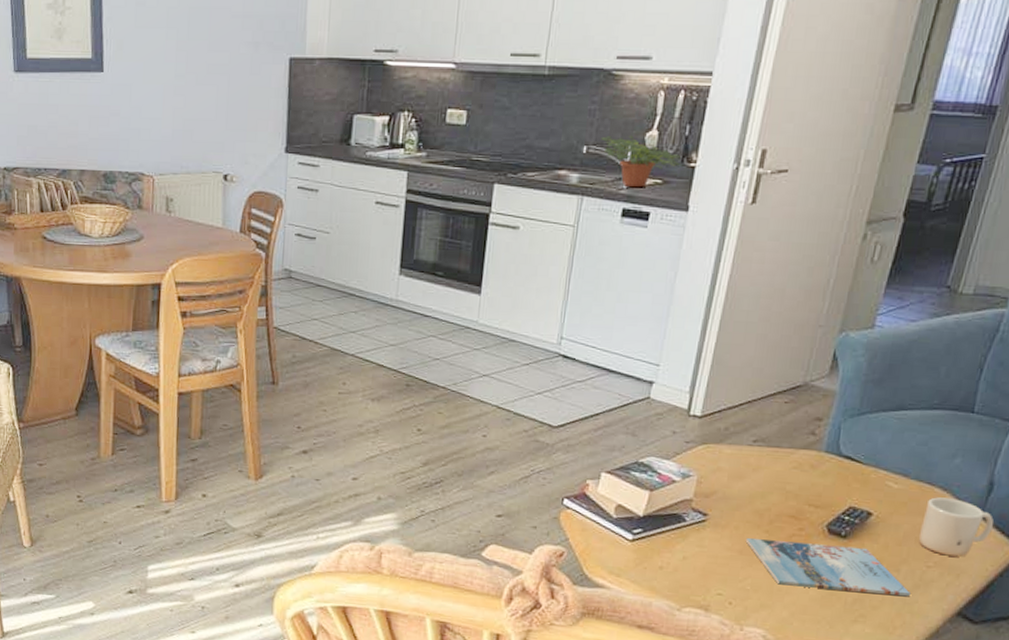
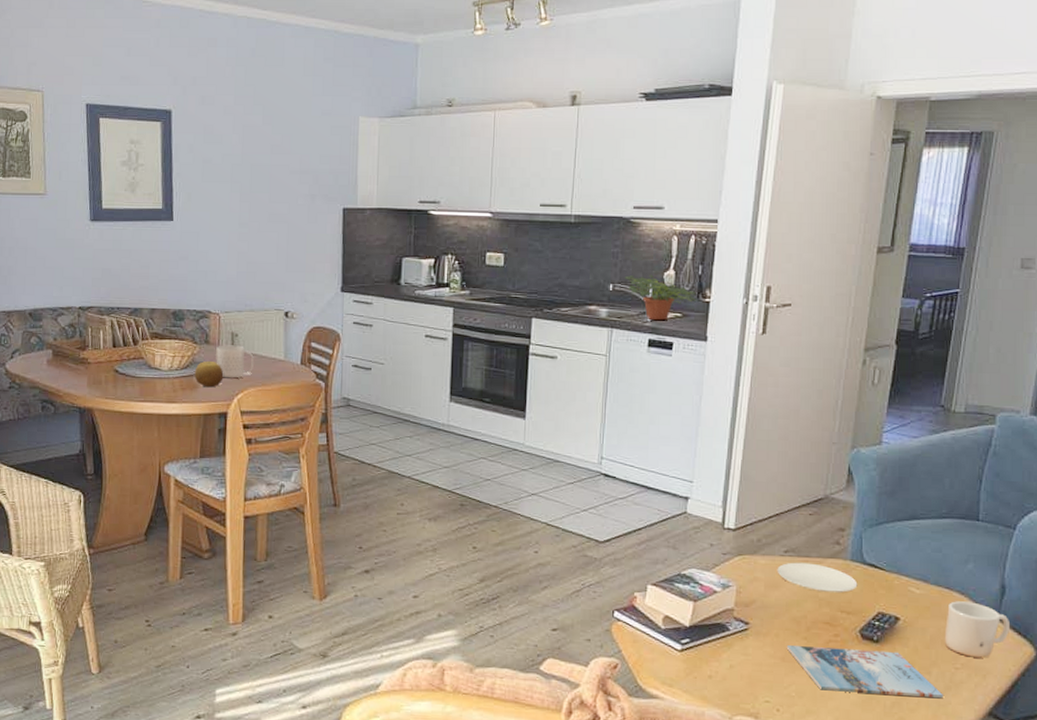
fruit: none [126,227,158,256] -> present [194,360,224,388]
mug: none [148,210,191,247] -> present [215,345,255,379]
plate: none [743,452,831,486] -> present [777,562,858,594]

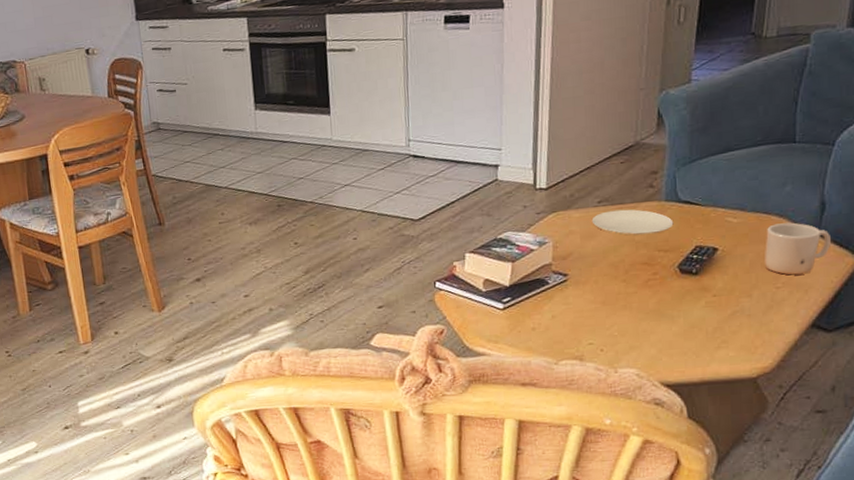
fruit: present [194,360,224,388] -> none [10,107,39,134]
mug: present [215,345,255,379] -> none [26,89,65,122]
magazine: present [786,645,943,699] -> none [606,280,765,326]

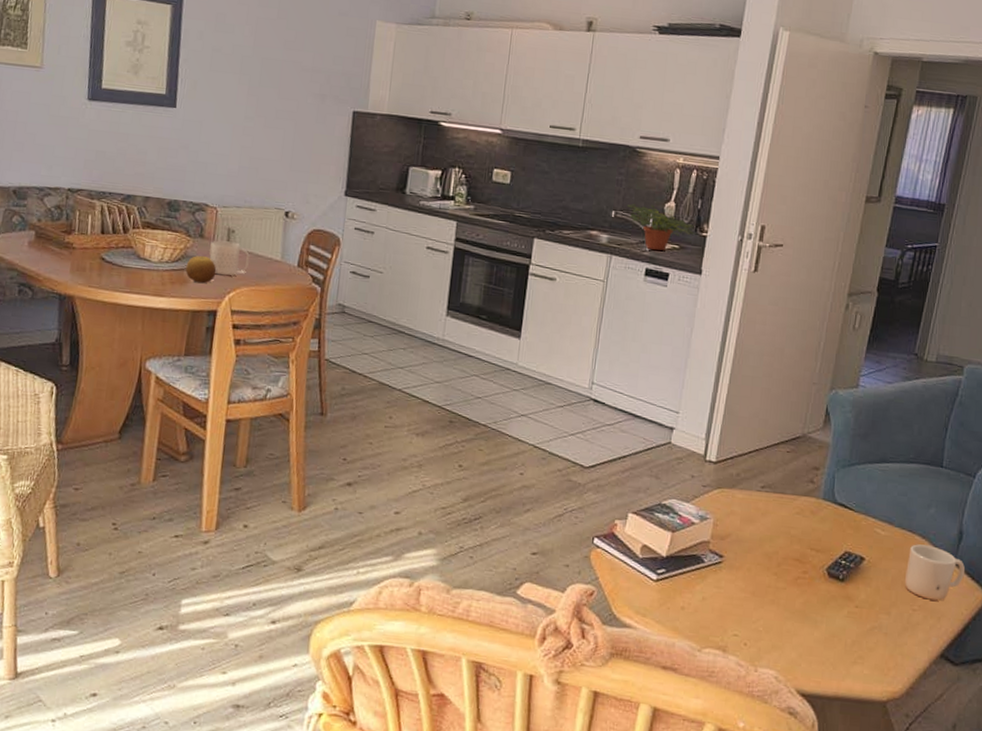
fruit: none [10,107,39,134] -> present [185,255,217,283]
mug: none [26,89,65,122] -> present [209,240,250,276]
plate: present [591,209,674,236] -> none [753,498,828,531]

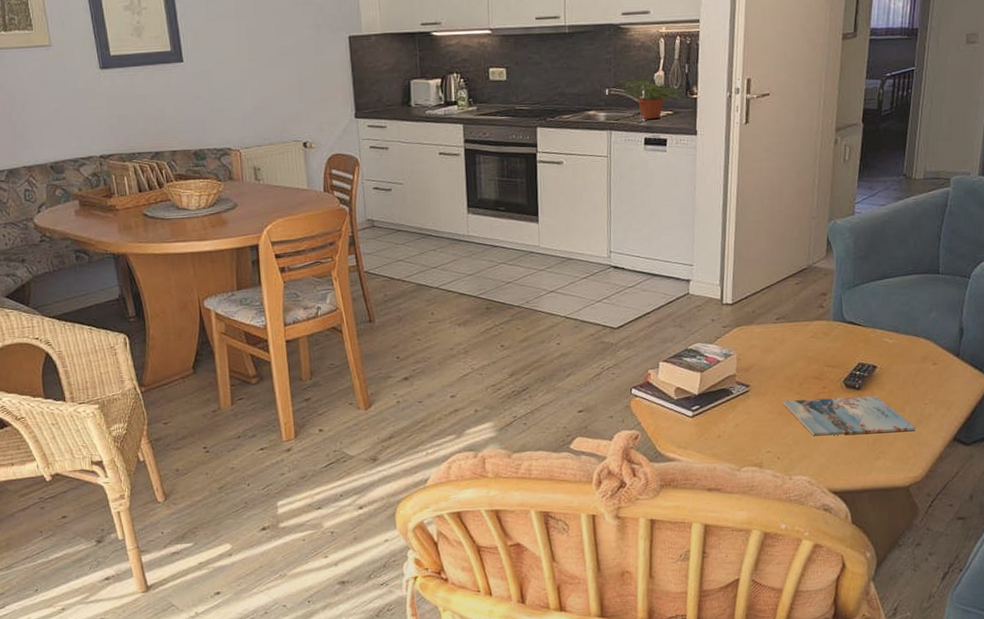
fruit: present [185,255,217,283] -> none [222,196,251,222]
mug: present [209,240,250,276] -> none [240,179,280,212]
magazine: none [757,580,900,639] -> present [782,395,916,436]
mug: present [904,544,965,601] -> none [914,345,968,393]

